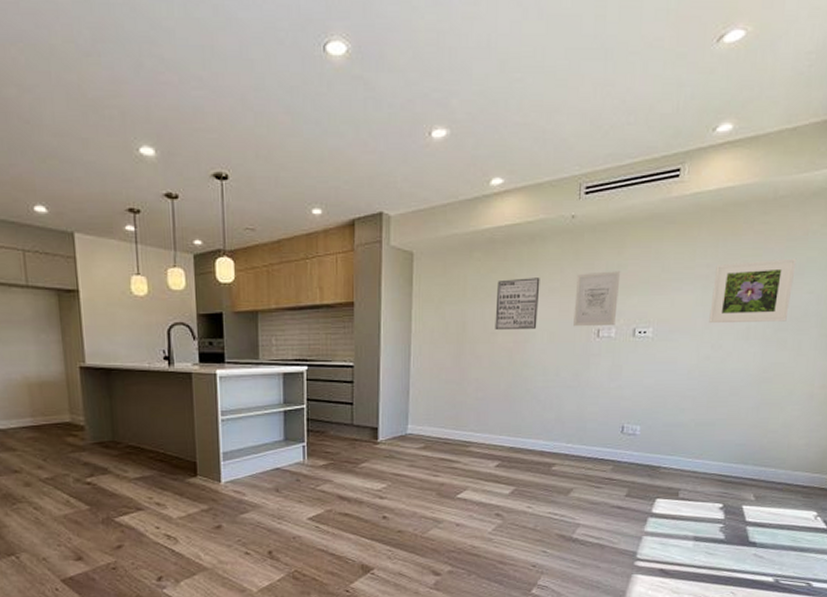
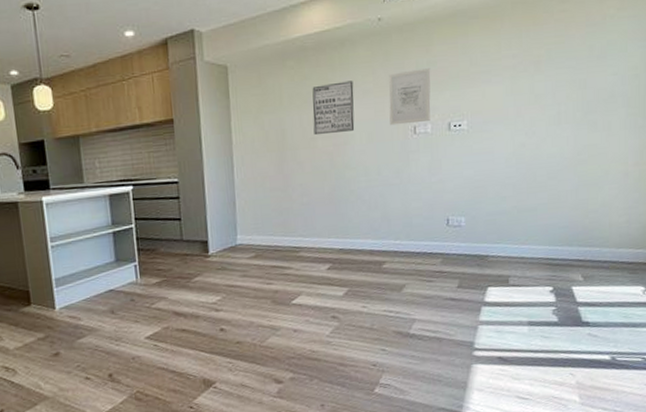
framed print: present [709,258,797,324] -> none [520,42,598,112]

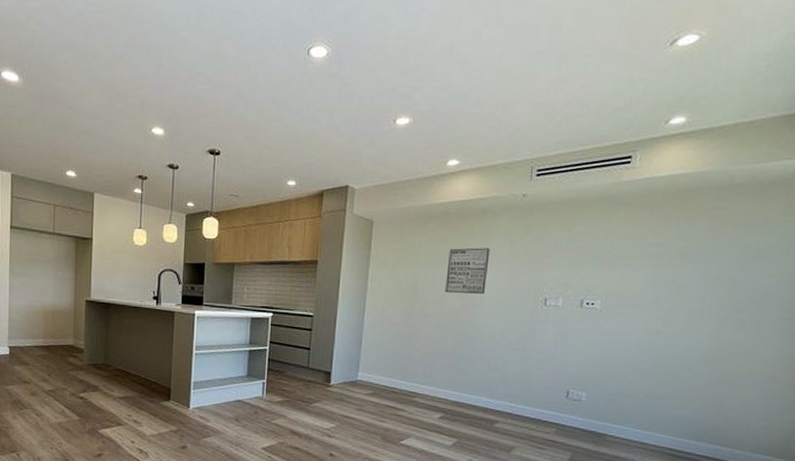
wall art: present [389,68,431,126] -> none [521,245,570,296]

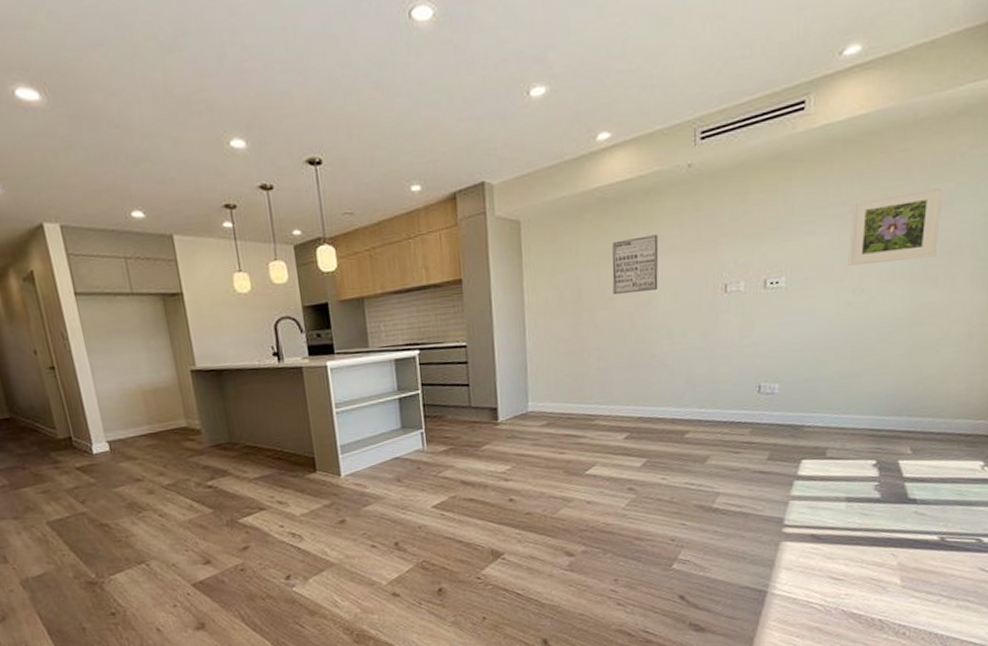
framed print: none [660,242,755,303] -> present [848,185,944,267]

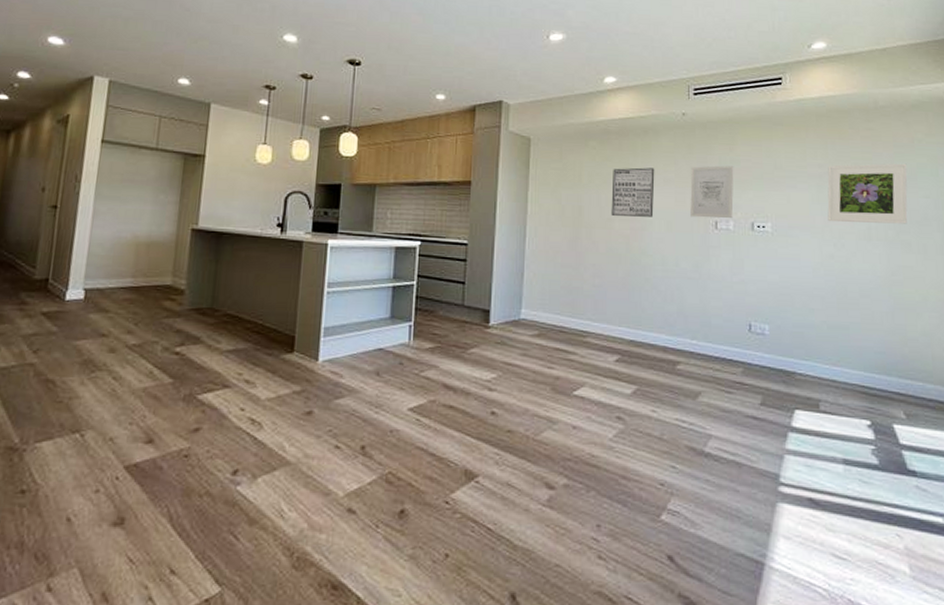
wall art: none [697,219,746,284] -> present [690,165,734,219]

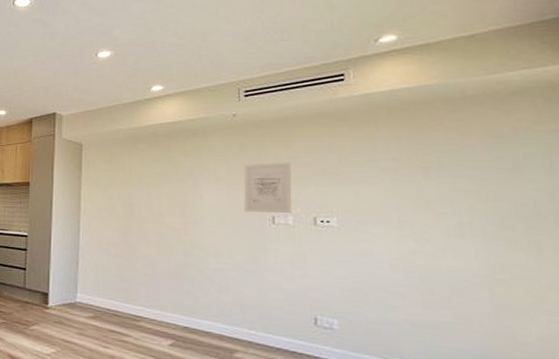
wall art: present [611,167,655,217] -> none [161,166,206,213]
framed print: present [827,163,908,224] -> none [404,154,513,219]

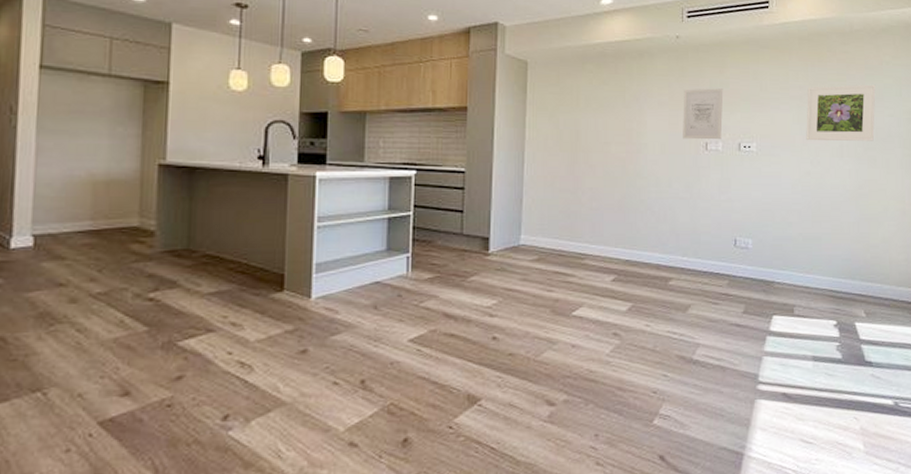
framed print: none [404,154,513,219] -> present [806,84,876,141]

